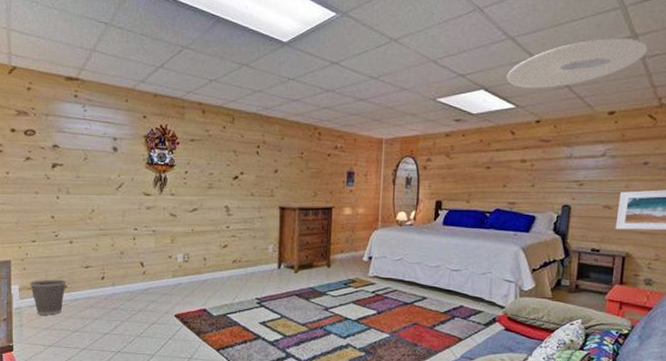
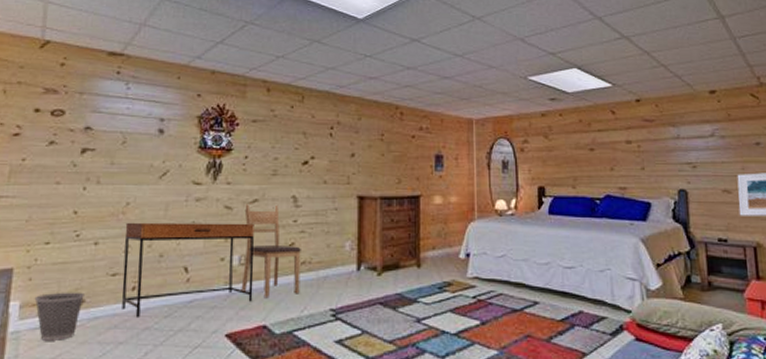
desk: none [92,226,195,301] -> present [121,222,254,319]
chair: none [185,211,234,288] -> present [241,203,302,297]
ceiling light: present [506,38,648,88] -> none [599,19,737,67]

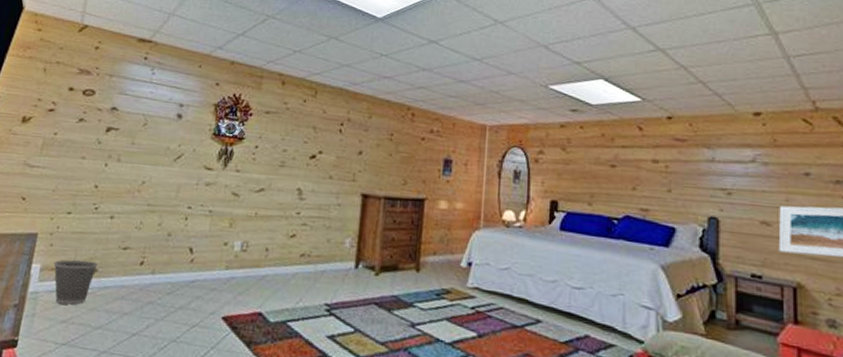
desk: present [121,222,254,319] -> none [129,200,259,292]
chair: present [241,203,302,297] -> none [240,191,303,286]

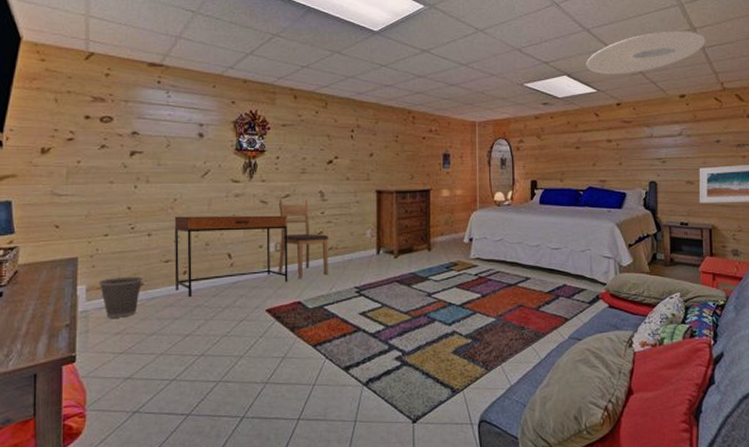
desk: none [129,200,259,292] -> present [174,215,288,298]
chair: none [240,191,303,286] -> present [277,197,330,278]
ceiling light: none [629,34,792,83] -> present [586,30,706,74]

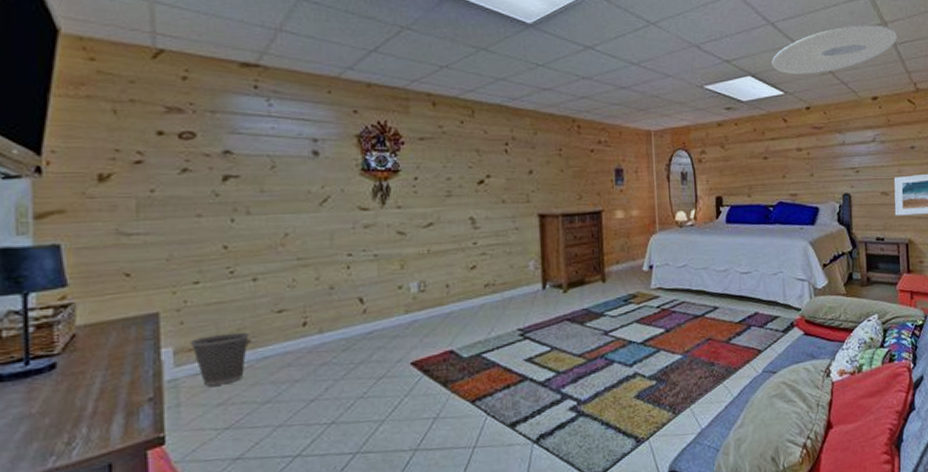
desk: present [174,215,288,298] -> none [286,248,437,355]
chair: present [277,197,330,278] -> none [417,225,485,322]

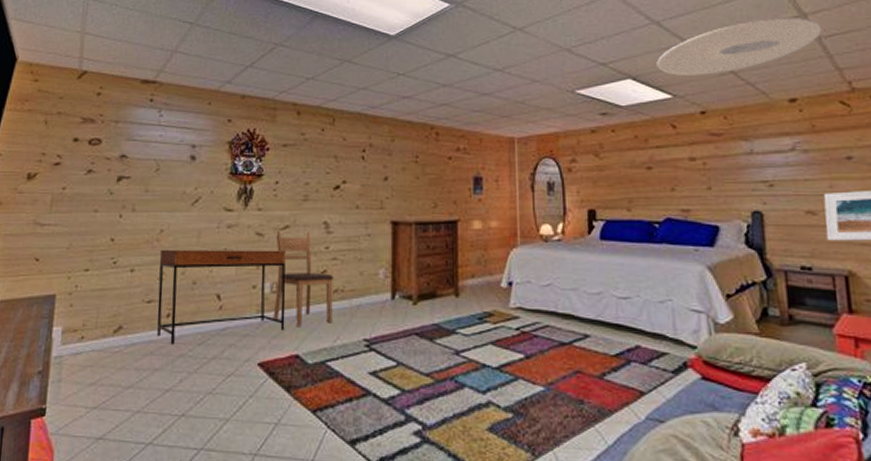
wastebasket: present [190,332,250,386] -> none [75,318,123,366]
desk: none [286,248,437,355] -> present [157,249,286,346]
chair: none [417,225,485,322] -> present [273,229,335,326]

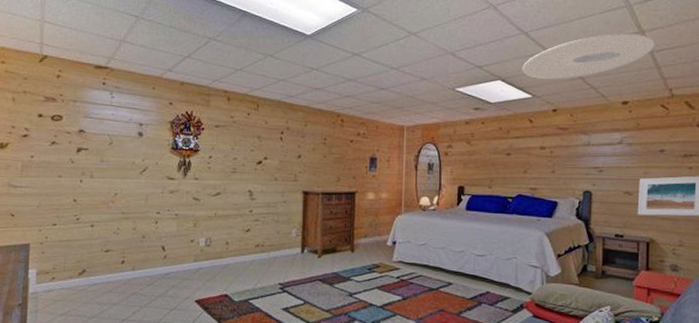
desk: present [157,249,286,346] -> none [113,209,218,286]
chair: present [273,229,335,326] -> none [207,195,257,272]

